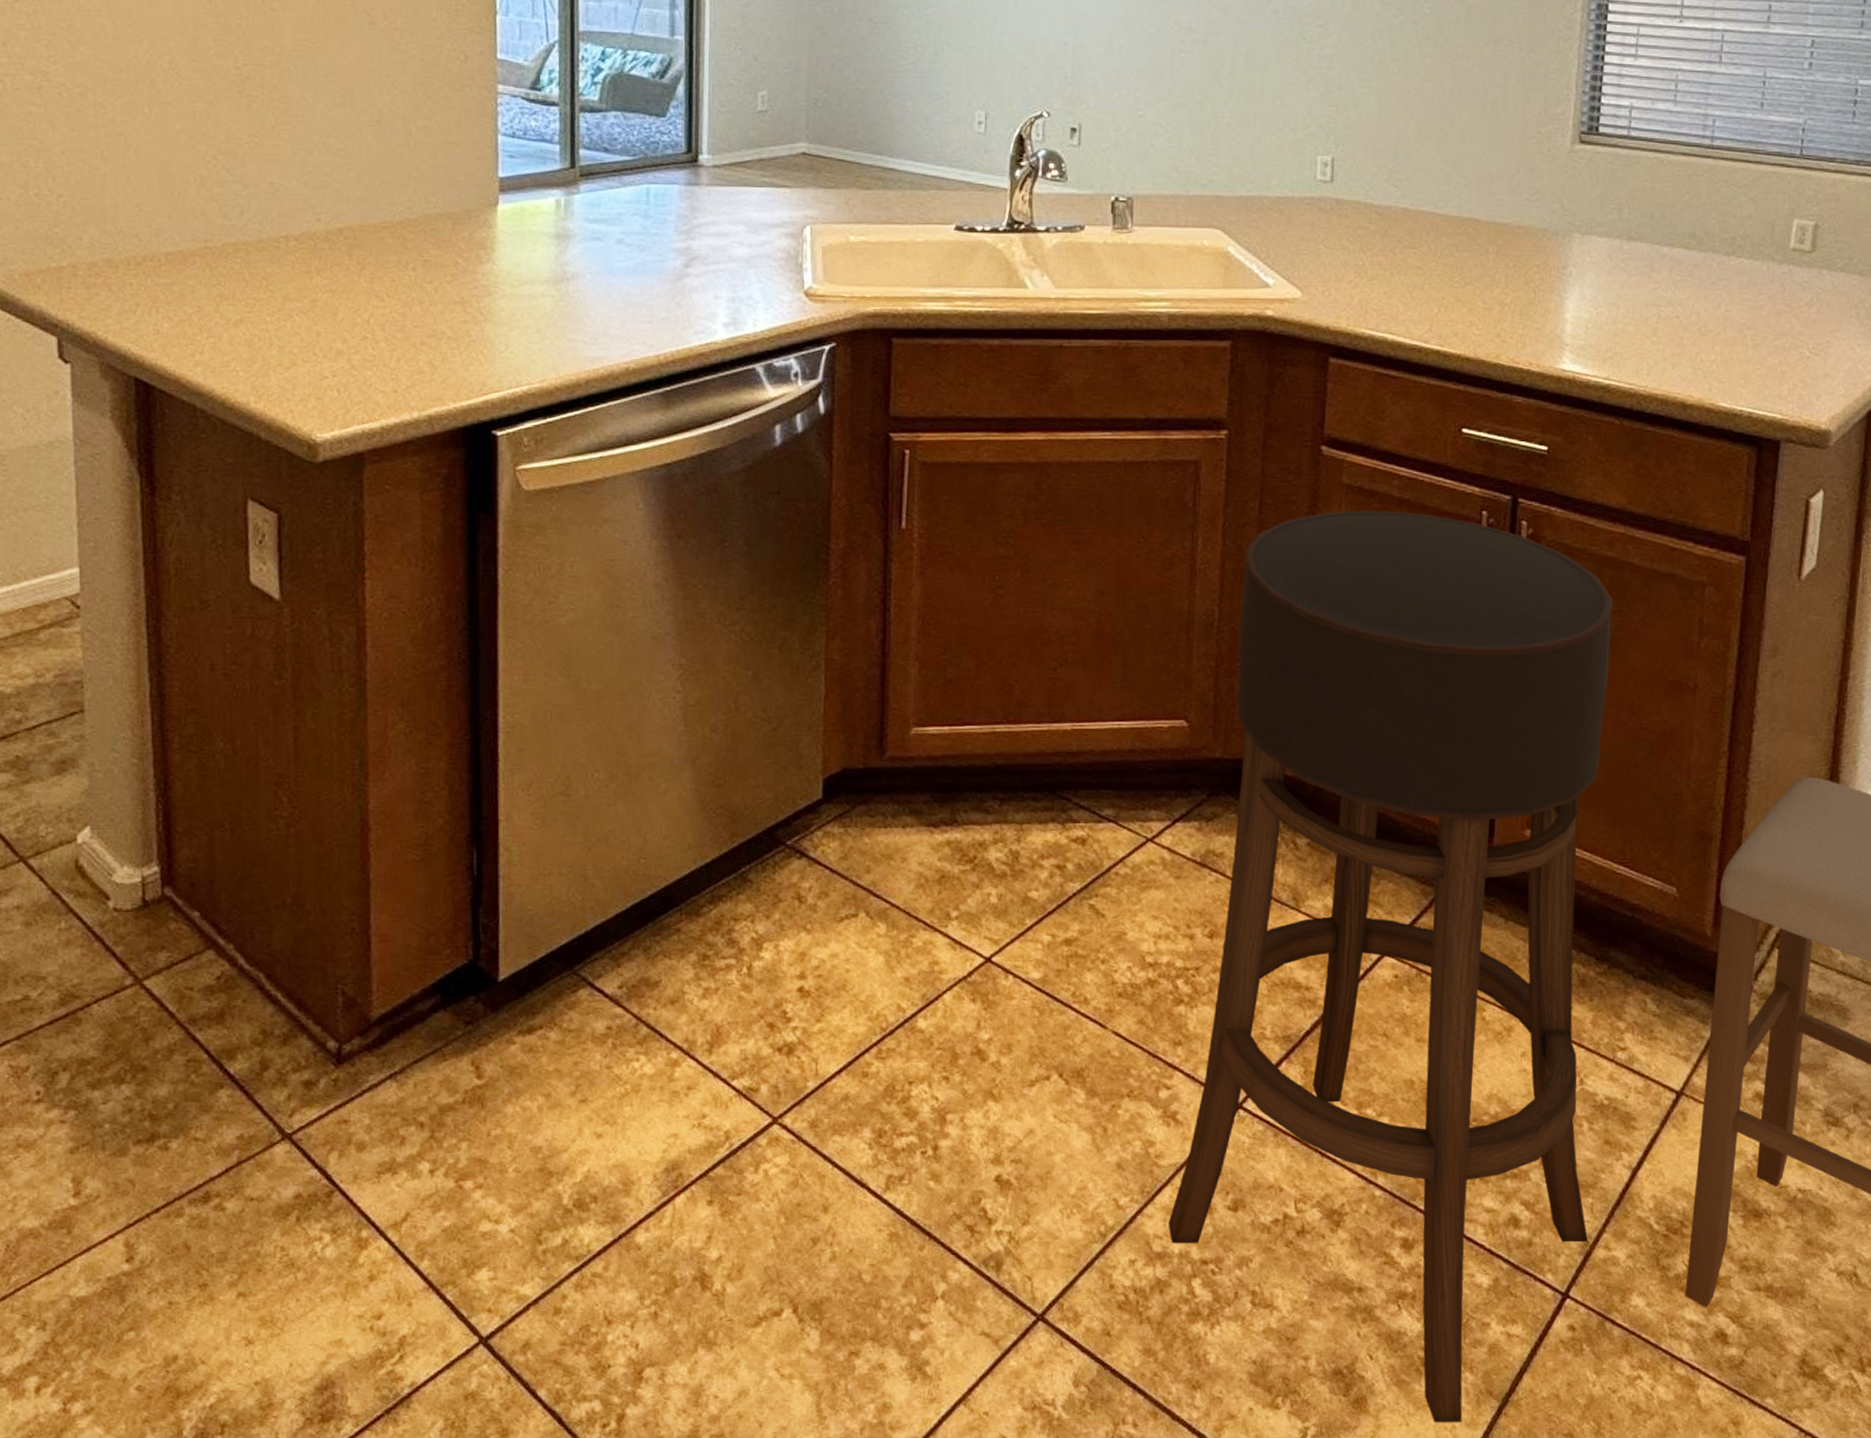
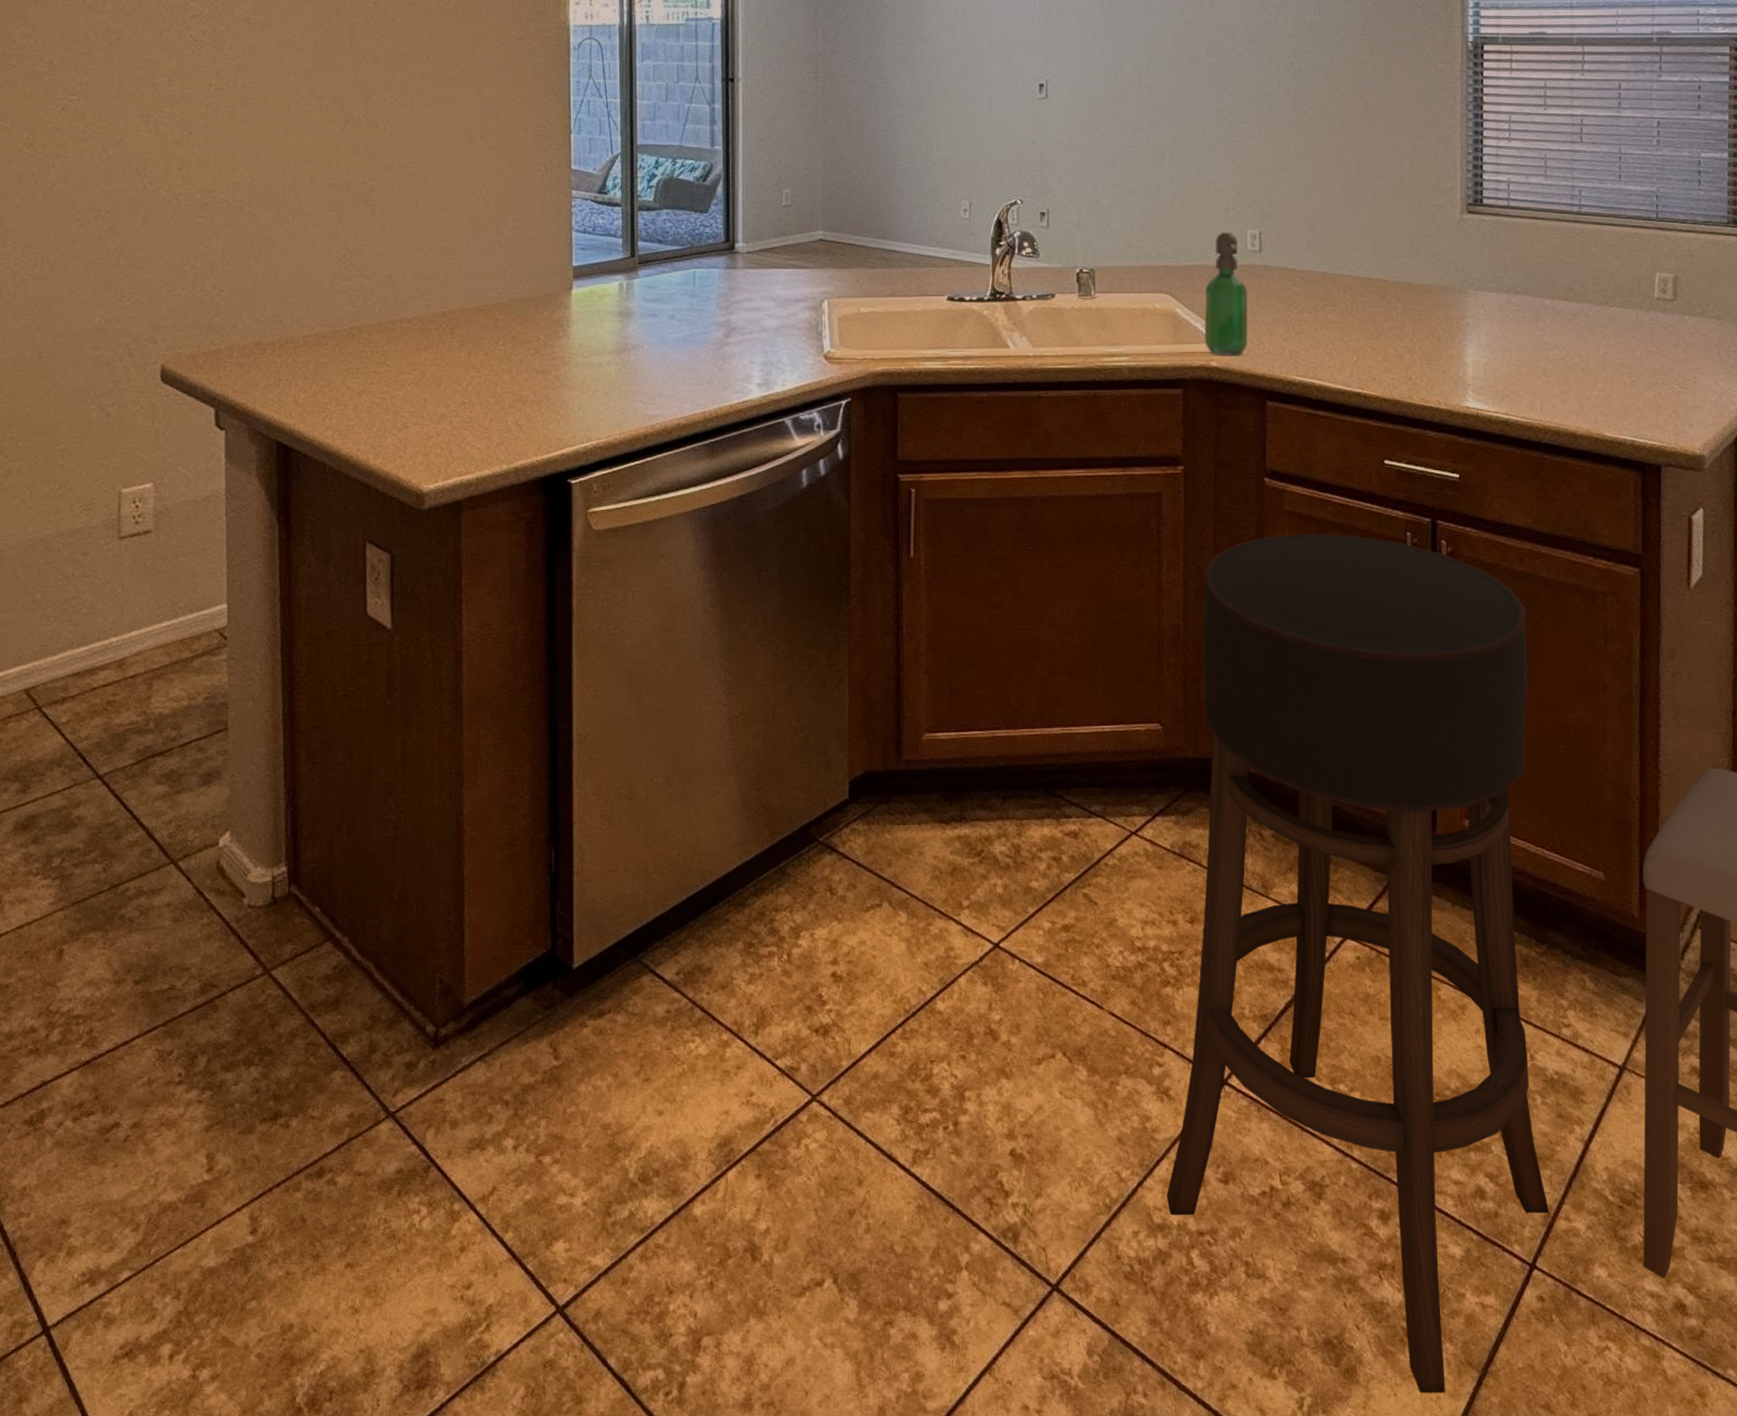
soap dispenser: none [1260,157,1314,304] -> present [1203,231,1249,355]

